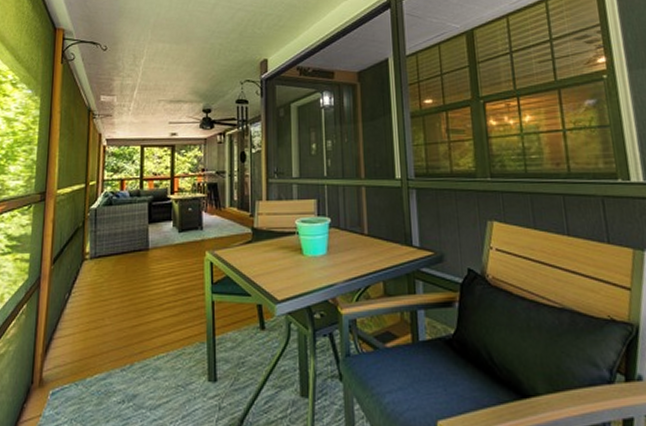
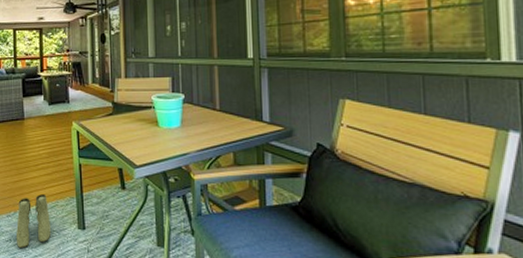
boots: none [130,341,175,410] -> present [15,194,51,248]

